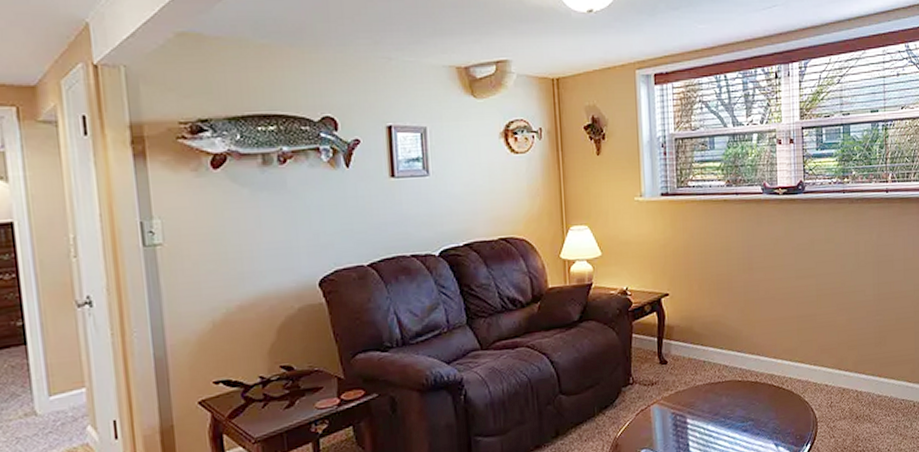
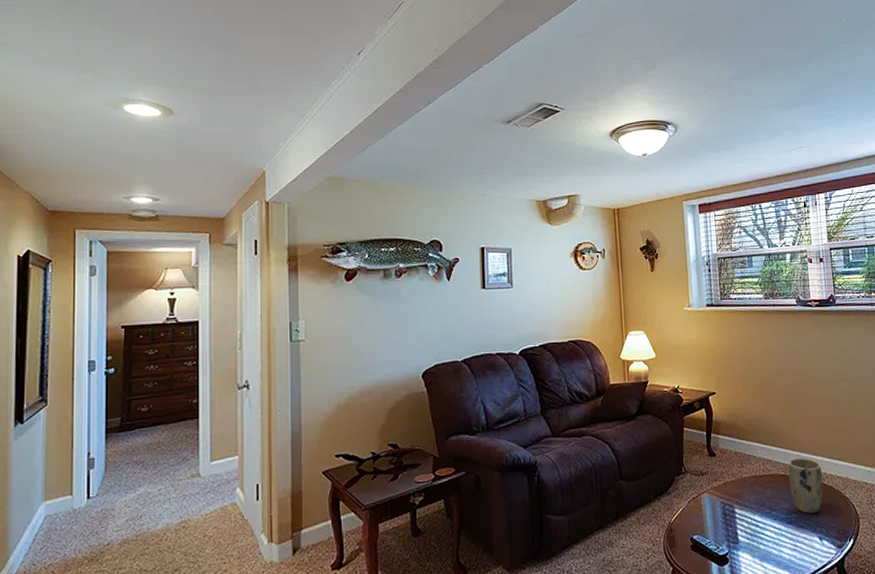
plant pot: none [745,361,782,420] -> present [788,457,823,514]

